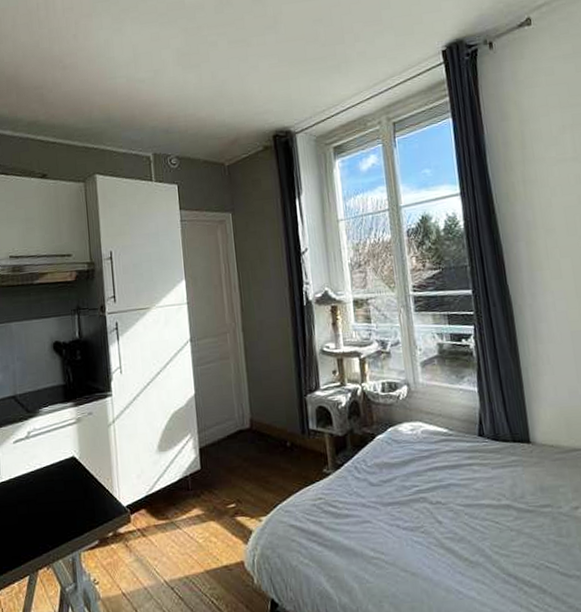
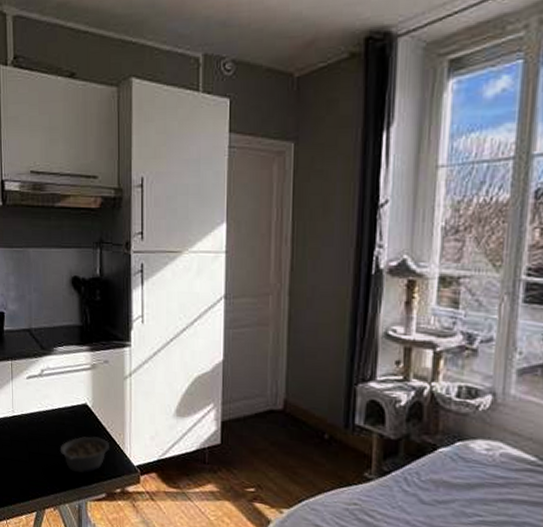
legume: none [50,486,100,526] -> present [59,436,110,474]

